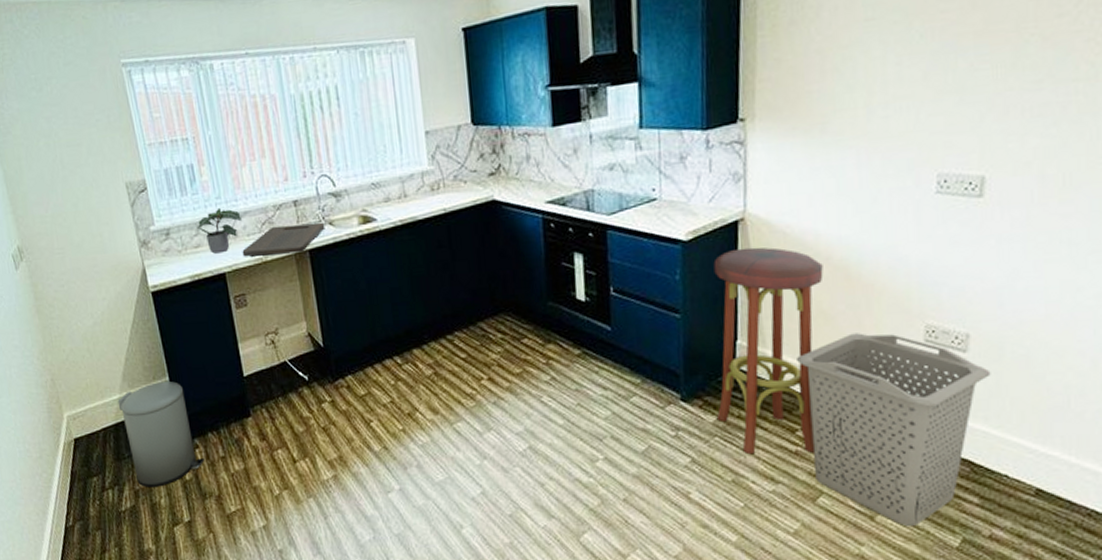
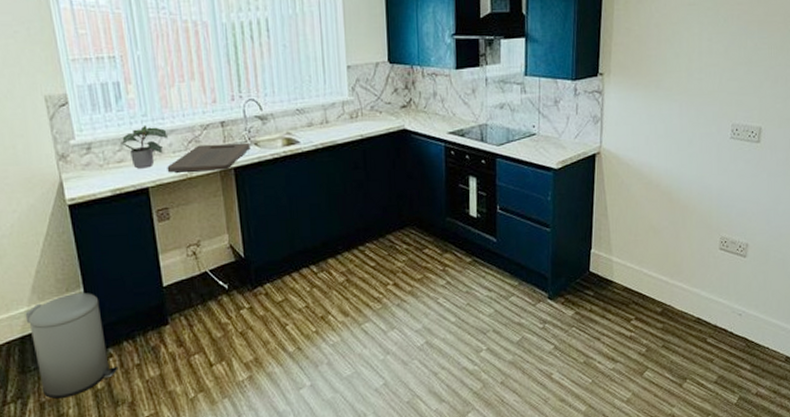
bar stool: present [713,247,824,455] -> none [575,175,654,341]
laundry basket: present [797,333,991,527] -> none [633,243,761,391]

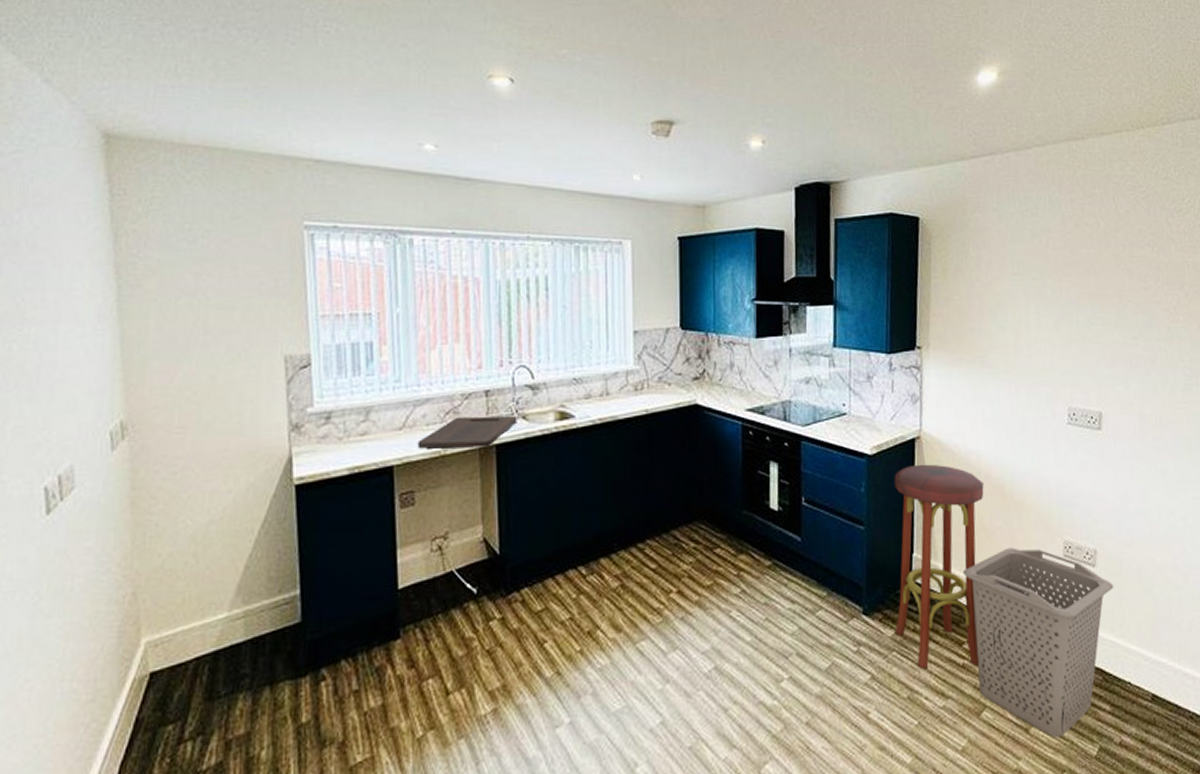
pedal bin: present [25,293,119,399] -> none [223,595,331,736]
potted plant: present [121,125,168,169] -> none [366,392,422,443]
bar stool: none [575,175,654,341] -> present [894,464,984,669]
laundry basket: none [633,243,761,391] -> present [963,547,1114,738]

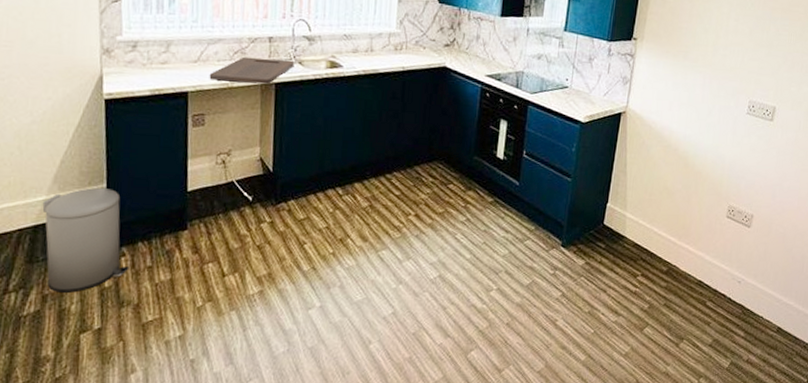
pedal bin: none [223,595,331,736] -> present [42,188,129,293]
bar stool: present [894,464,984,669] -> none [585,133,672,294]
laundry basket: present [963,547,1114,738] -> none [645,206,763,352]

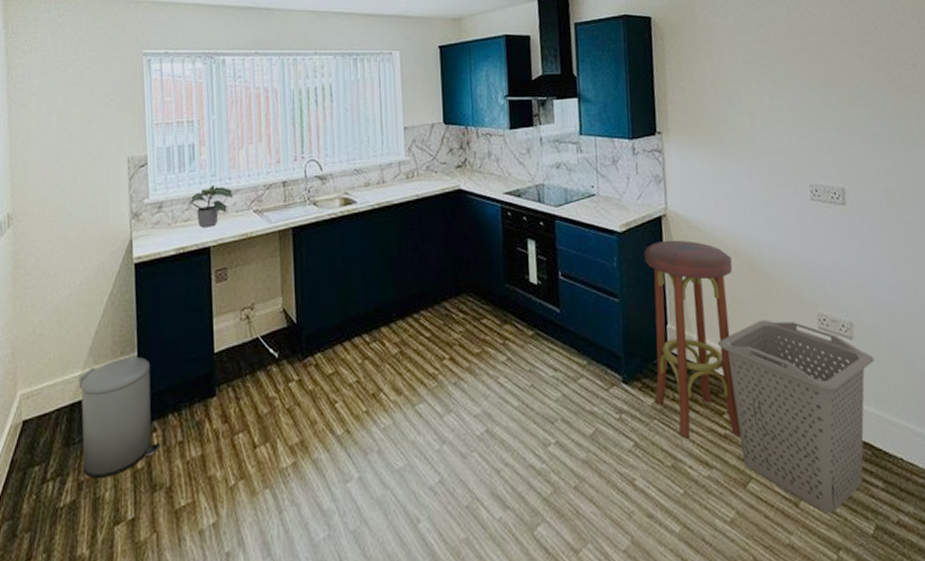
potted plant: none [167,30,215,73] -> present [189,184,232,228]
cutting board: present [209,56,295,84] -> none [229,202,309,232]
bar stool: none [585,133,672,294] -> present [644,240,741,438]
laundry basket: none [645,206,763,352] -> present [718,320,875,514]

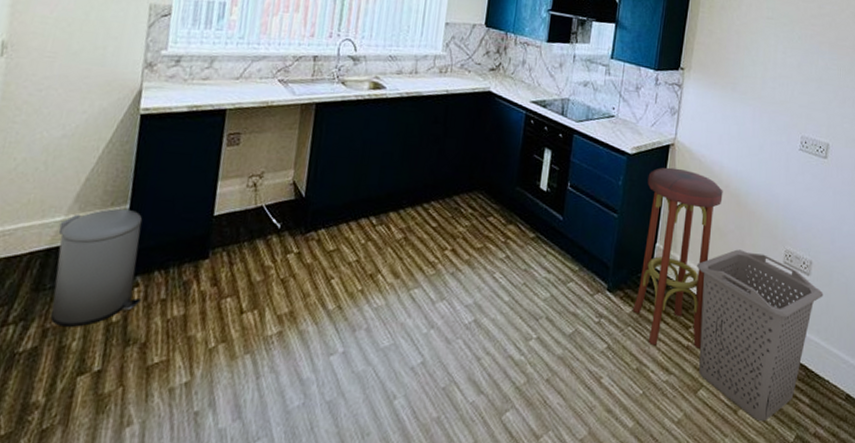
potted plant: present [189,184,232,228] -> none [211,47,259,90]

